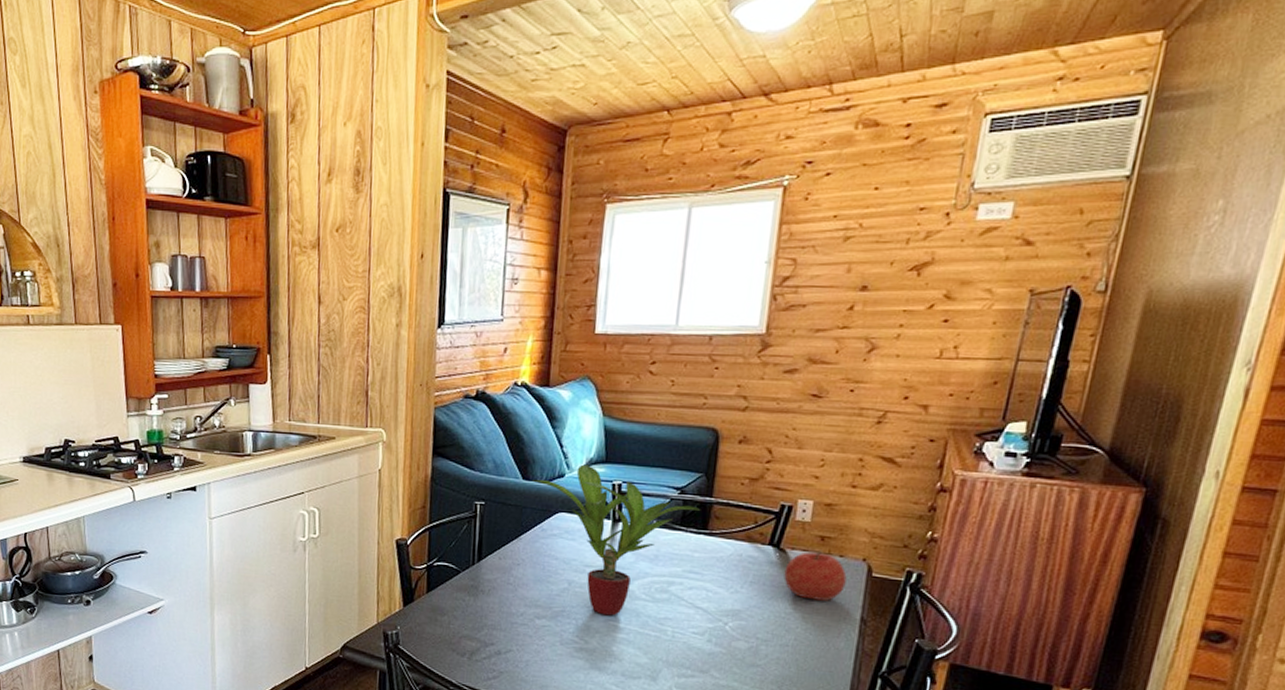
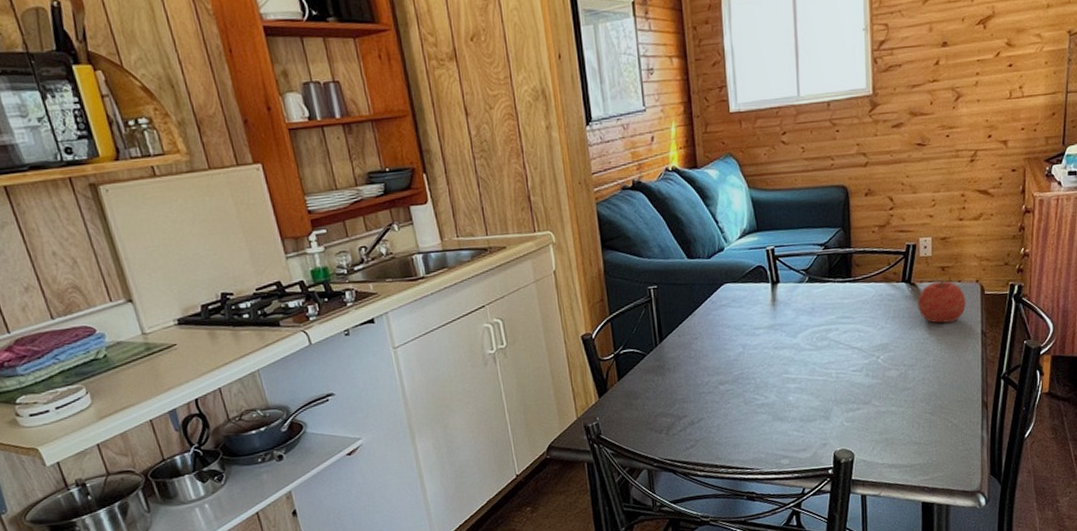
potted plant: present [531,464,701,616] -> none [695,235,844,371]

